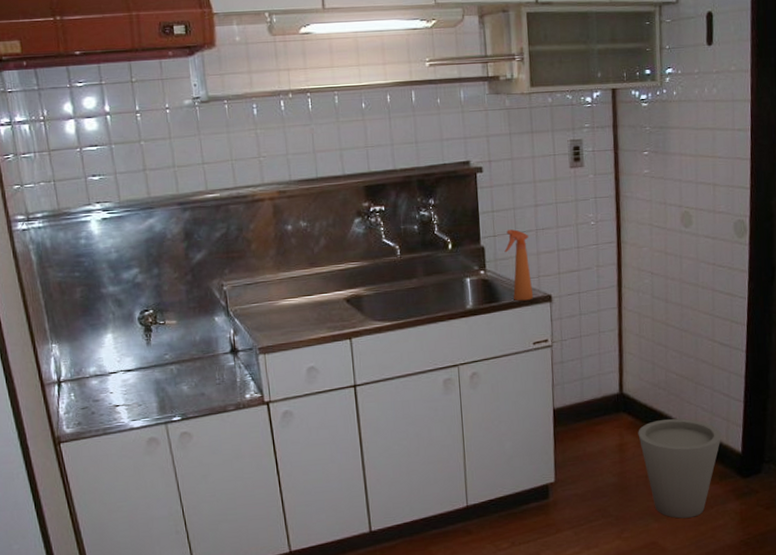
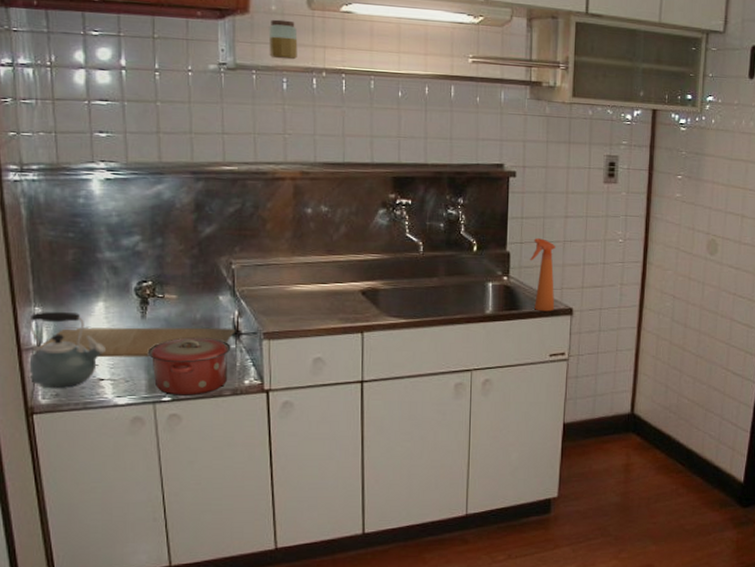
kettle: none [47,346,118,418] -> present [28,311,105,388]
cutting board: none [59,346,233,385] -> present [39,327,236,357]
casserole: none [155,357,231,415] -> present [147,337,231,397]
peanut butter: none [234,48,264,87] -> present [268,19,298,60]
bucket: present [638,418,722,519] -> none [645,444,726,543]

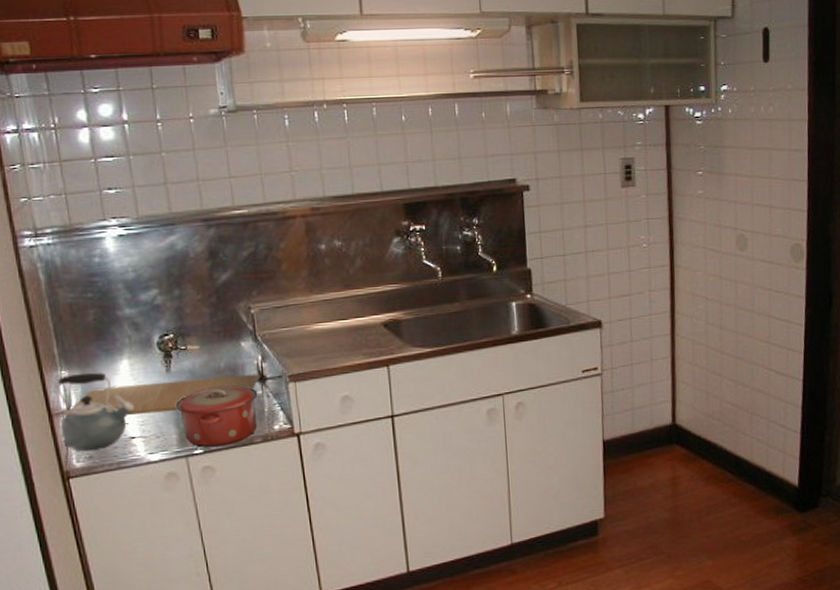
peanut butter: present [268,19,298,60] -> none [265,55,297,96]
spray bottle: present [530,238,556,313] -> none [552,251,583,328]

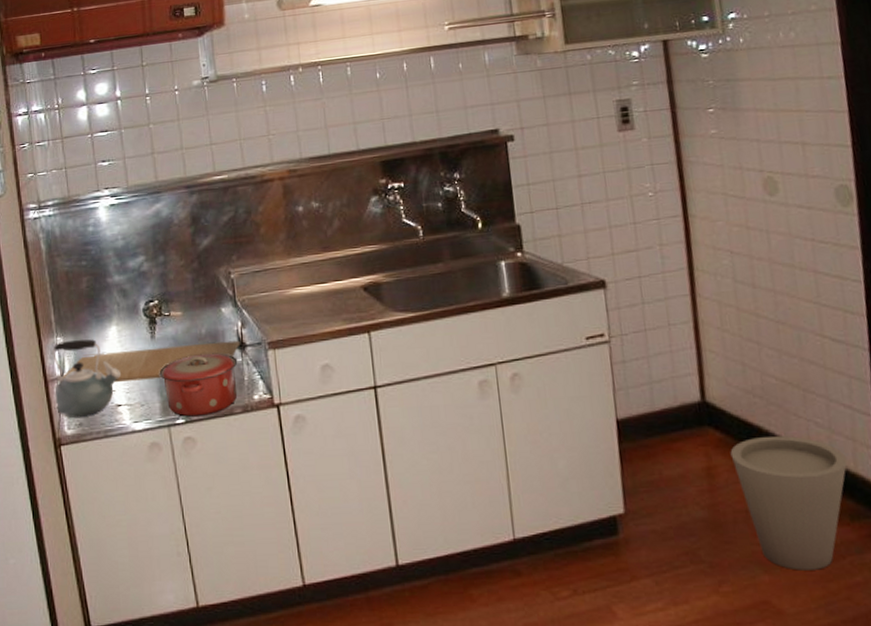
bucket: none [691,450,778,556] -> present [730,436,848,571]

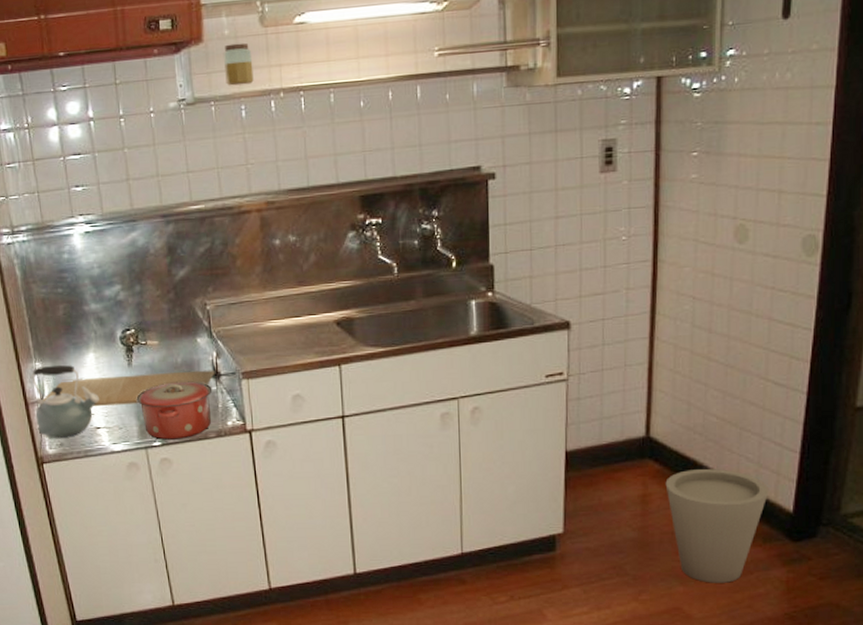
peanut butter: none [243,25,273,64] -> present [223,43,254,86]

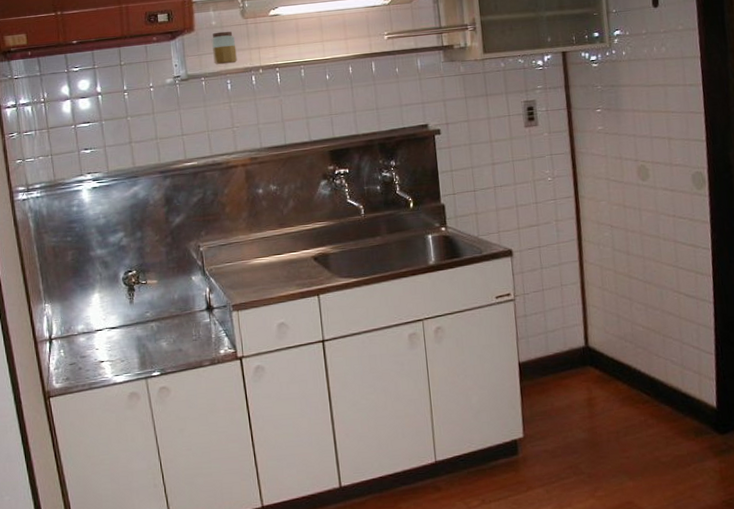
kettle: present [31,364,99,438] -> none [40,305,103,373]
cutting board: present [42,370,215,406] -> none [51,304,209,342]
casserole: present [136,381,213,441] -> none [137,315,206,371]
bucket: present [665,469,770,583] -> none [606,372,695,477]

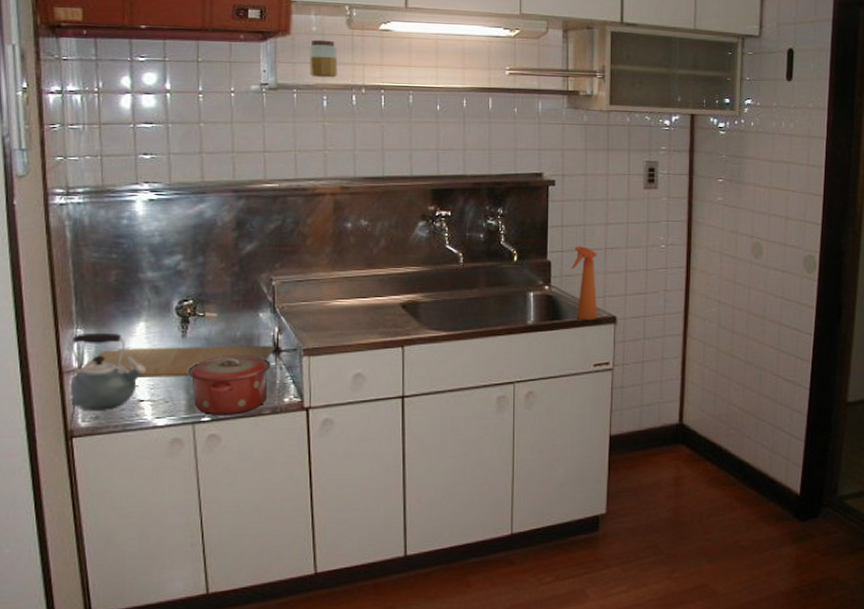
kettle: none [40,305,103,373] -> present [68,332,146,410]
cutting board: none [51,304,209,342] -> present [80,345,276,377]
casserole: none [137,315,206,371] -> present [187,356,271,416]
spray bottle: none [464,187,495,257] -> present [571,246,598,322]

